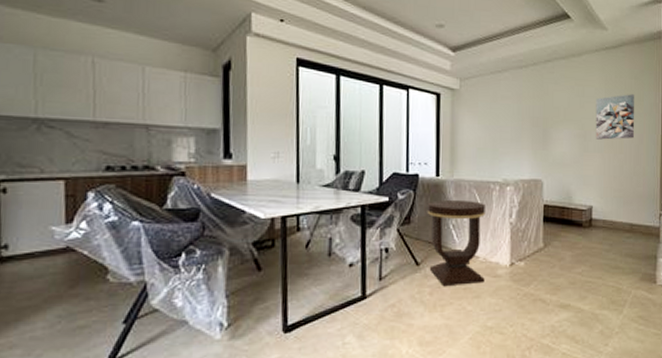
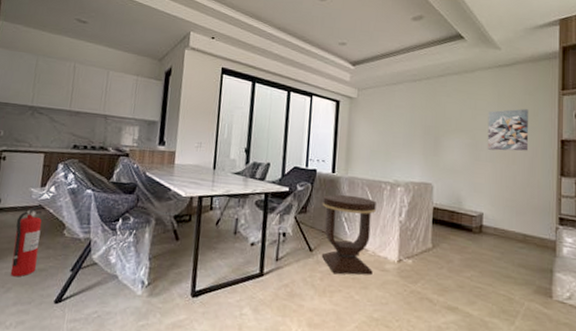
fire extinguisher: none [35,246,75,340] -> present [10,204,42,277]

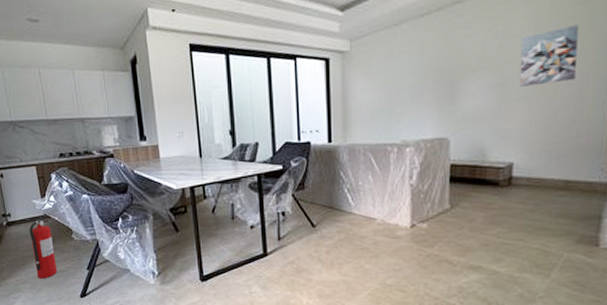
side table: present [321,194,376,275] -> none [320,164,383,247]

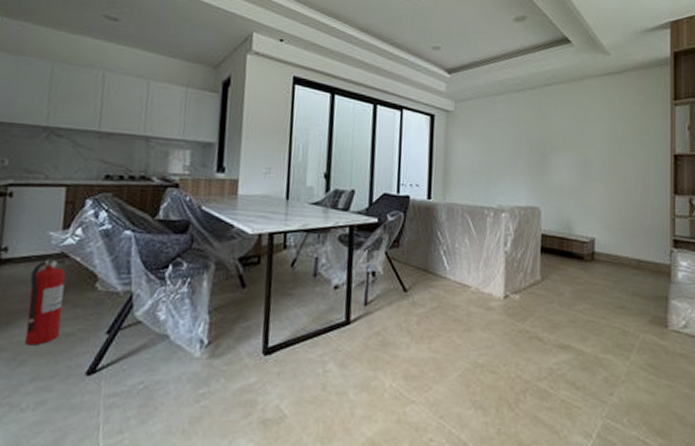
wall art: present [519,25,578,87] -> none [598,121,641,168]

